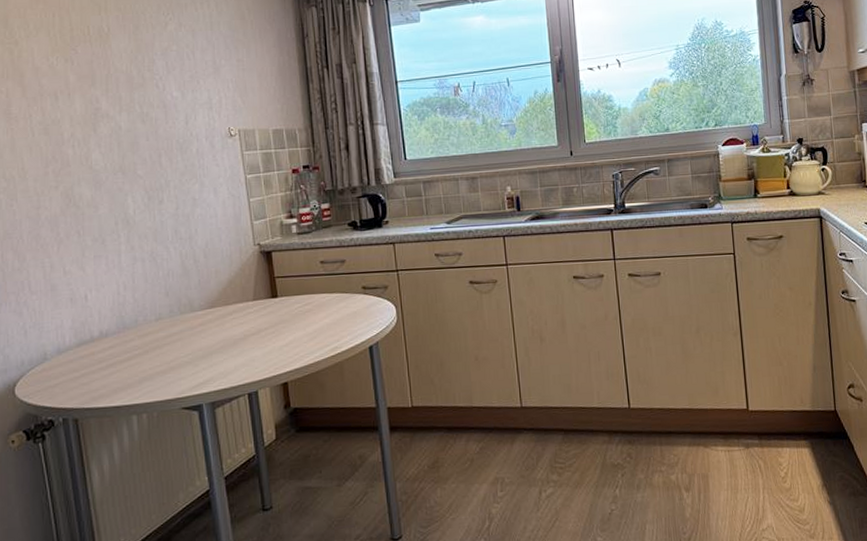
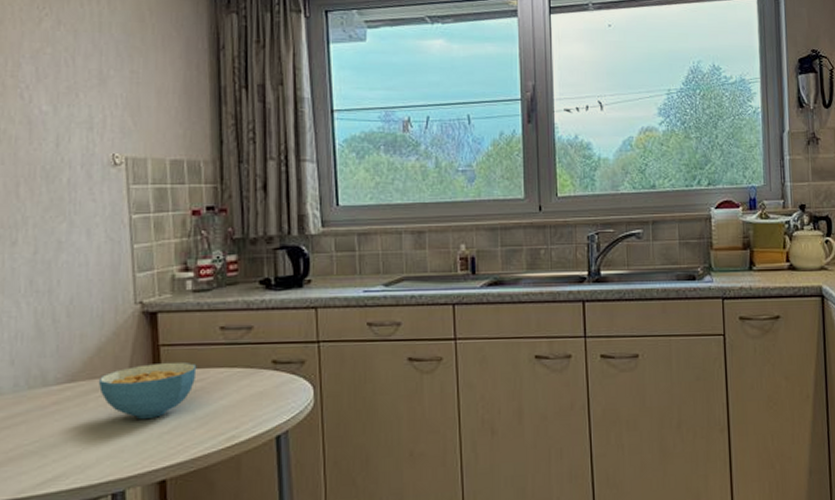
cereal bowl: none [231,290,305,335] -> present [98,362,197,419]

